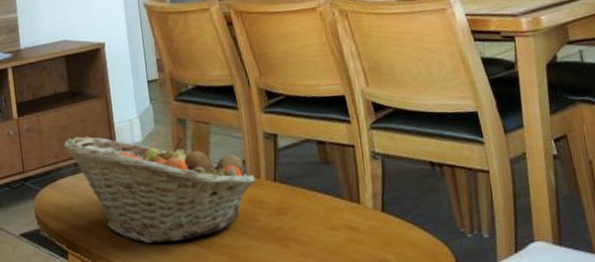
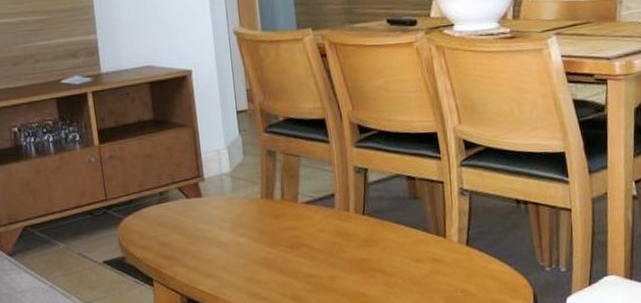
fruit basket: present [63,136,256,244] -> none [147,166,344,272]

